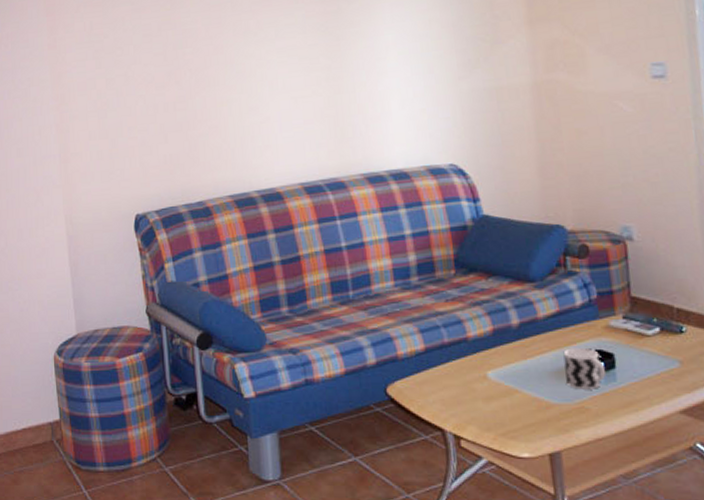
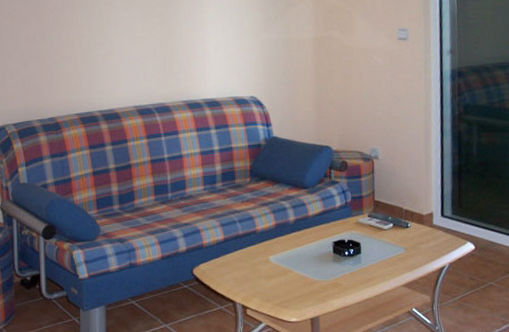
cup: present [563,347,606,390] -> none [325,238,354,270]

